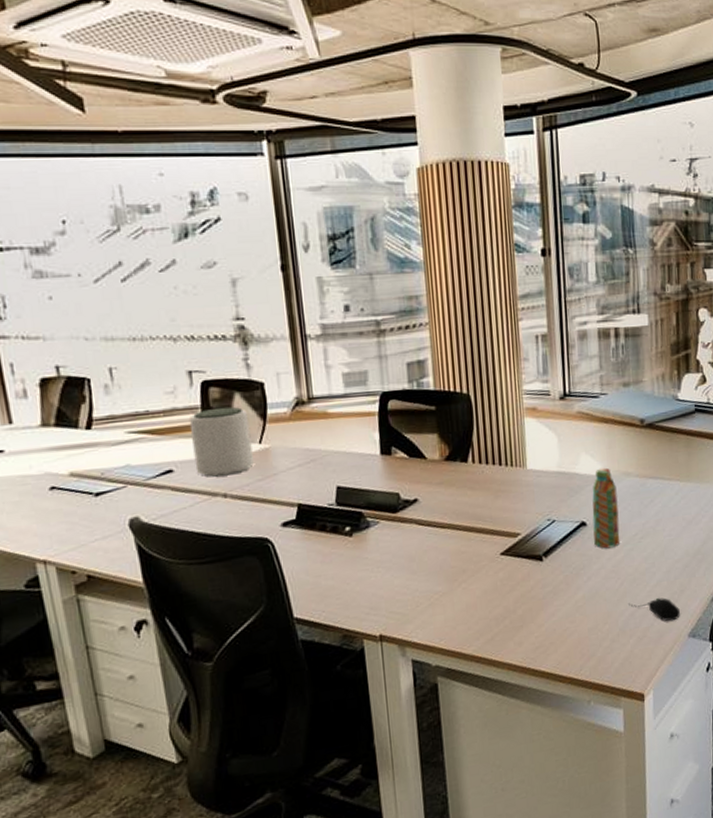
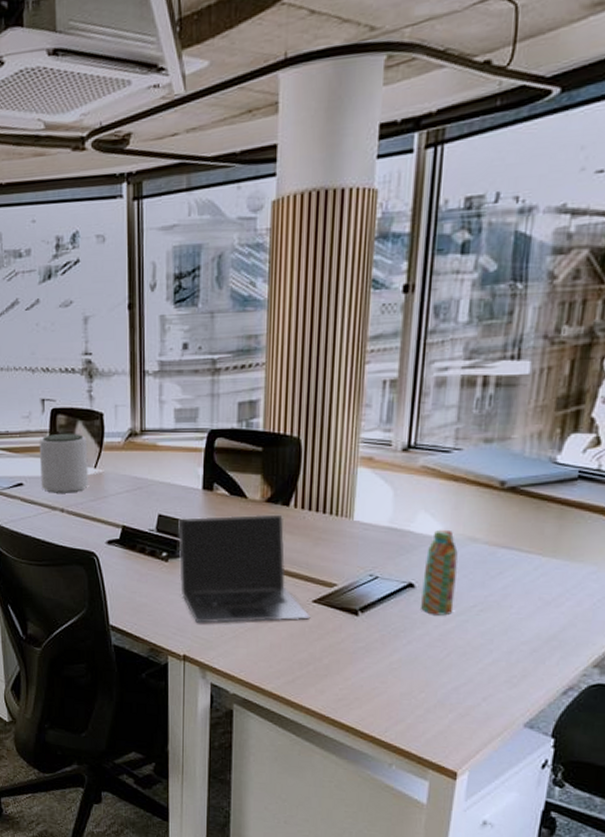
laptop: none [359,471,501,597] -> present [178,514,311,624]
computer mouse: present [629,597,680,621] -> none [453,676,517,706]

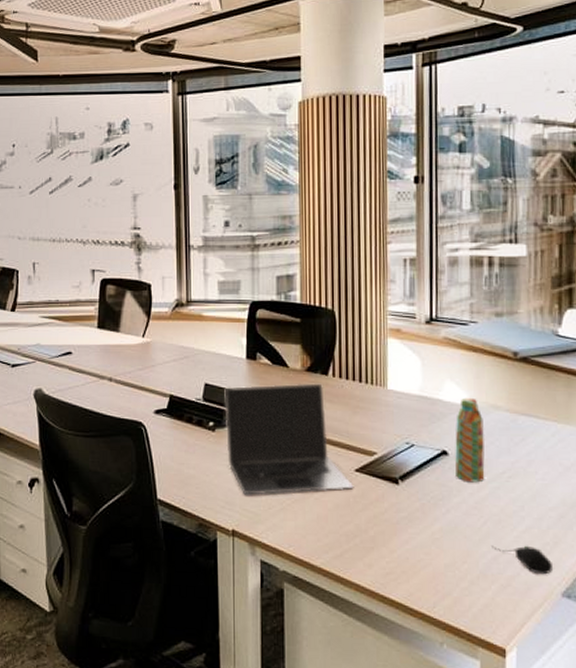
plant pot: present [39,433,88,493] -> none [88,302,136,362]
computer mouse: none [453,676,517,706] -> present [492,545,552,575]

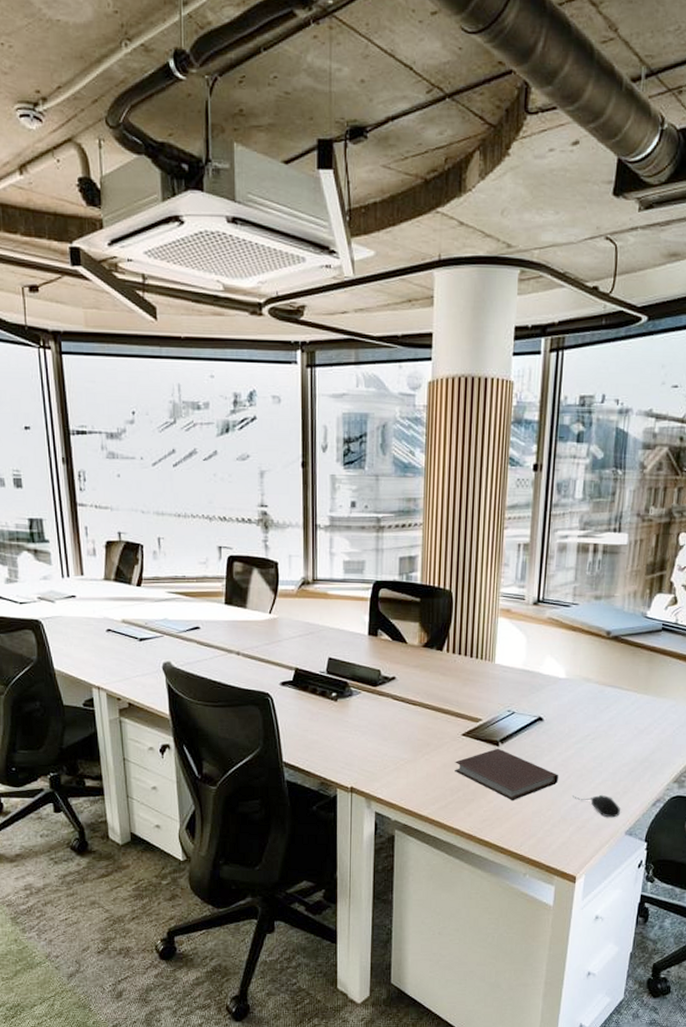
laptop: present [224,383,354,495] -> none [347,657,460,757]
notebook: none [349,486,472,550] -> present [455,748,558,800]
water bottle: present [455,397,485,483] -> none [548,671,576,744]

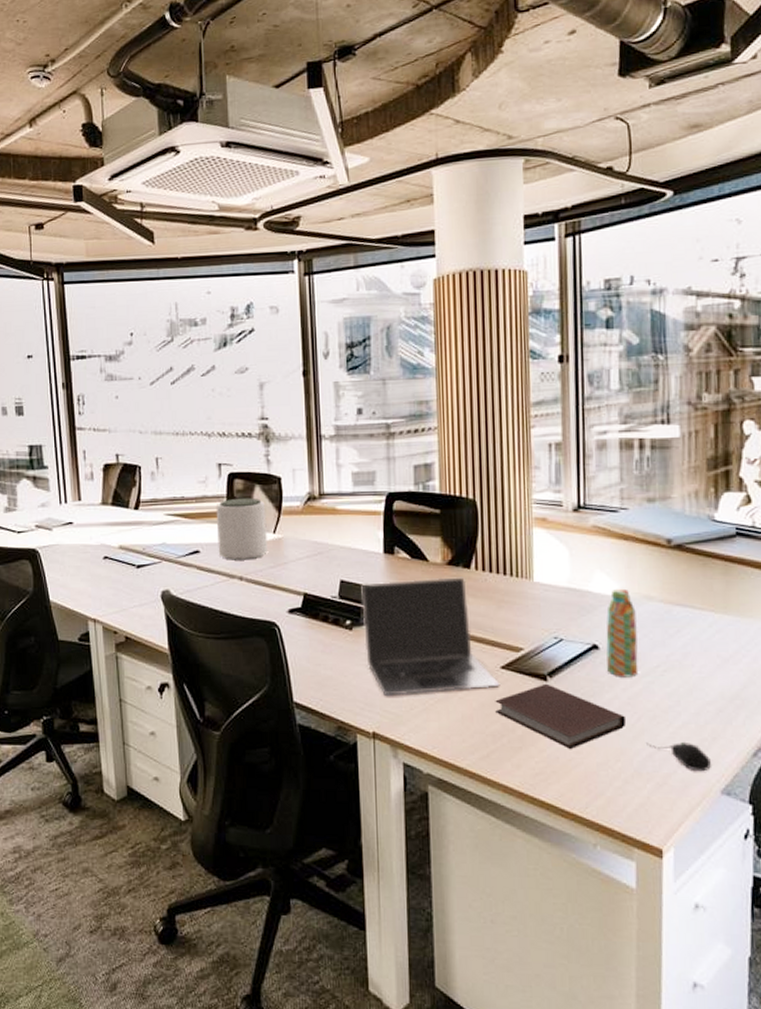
plant pot: none [215,579,263,637] -> present [215,497,267,560]
laptop: none [347,657,460,757] -> present [361,577,500,696]
water bottle: none [548,671,576,744] -> present [606,588,638,678]

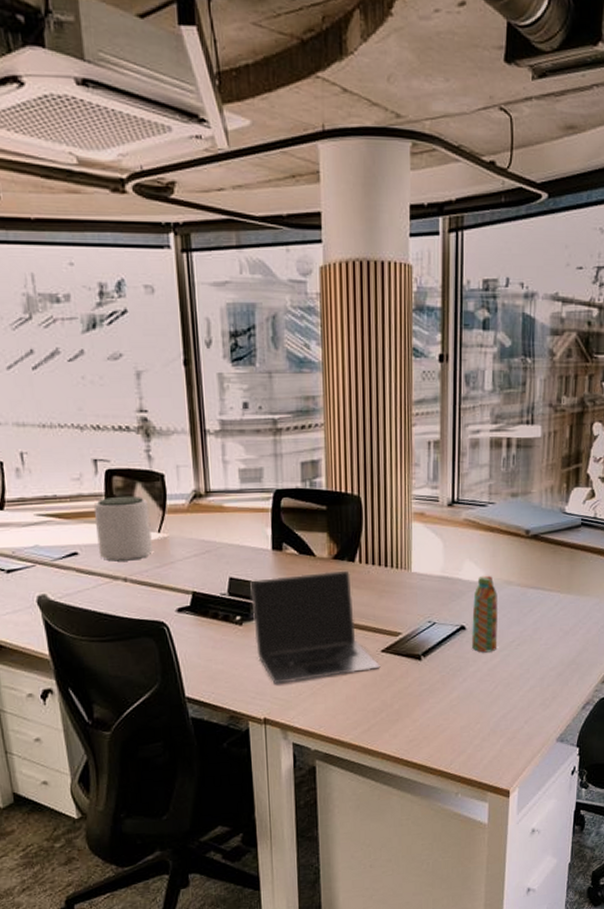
notebook: present [495,683,625,749] -> none [376,662,485,717]
computer mouse: present [646,741,711,772] -> none [501,702,550,726]

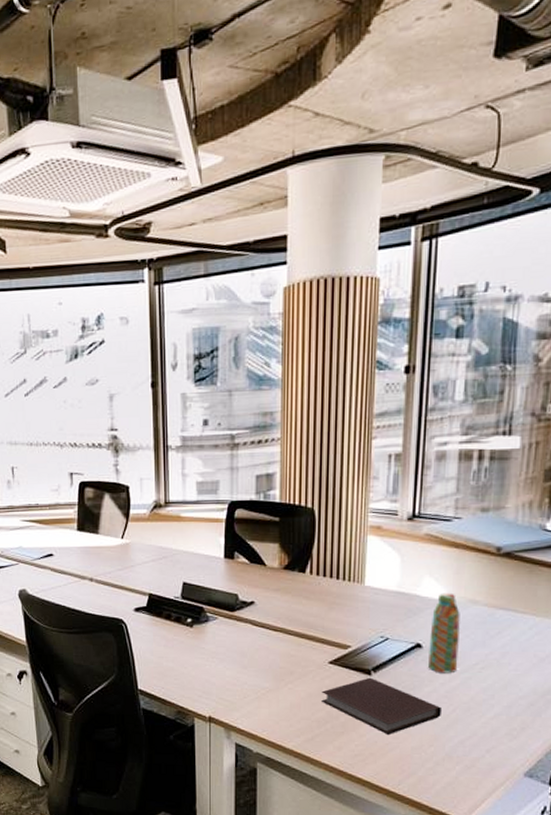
plant pot: present [93,496,153,562] -> none [68,505,116,563]
laptop: present [250,570,381,684] -> none [202,580,327,686]
notebook: none [376,662,485,717] -> present [321,677,441,735]

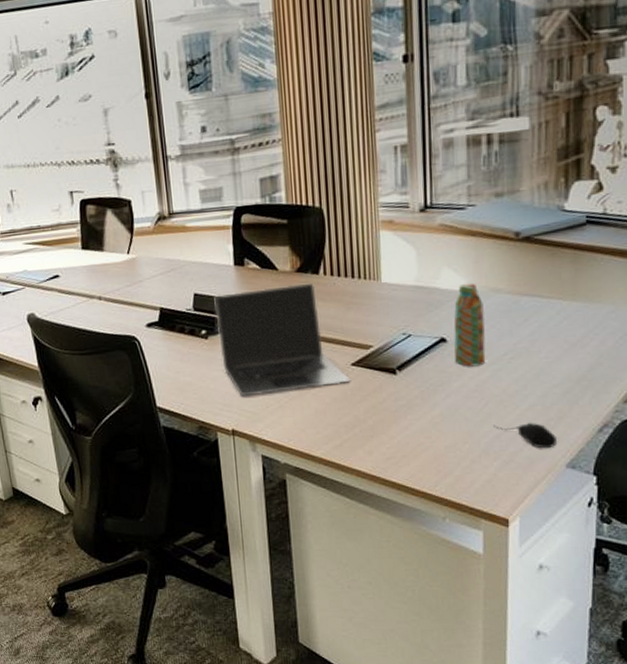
laptop: none [202,580,327,686] -> present [214,282,351,396]
notebook: present [321,677,441,735] -> none [346,376,473,435]
computer mouse: none [459,730,517,757] -> present [493,422,556,449]

